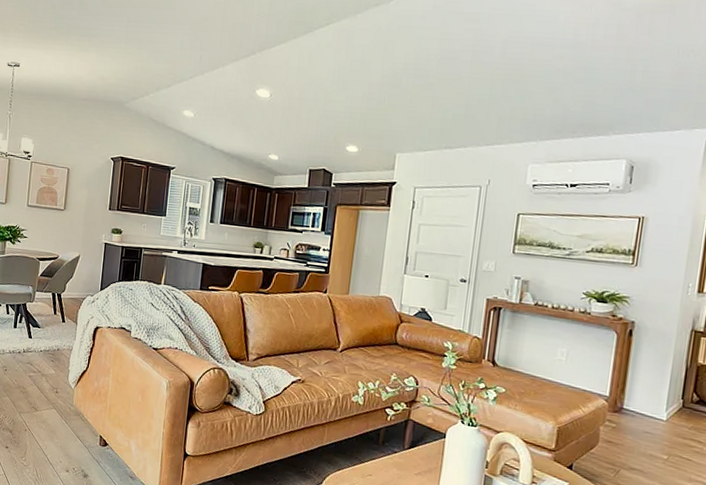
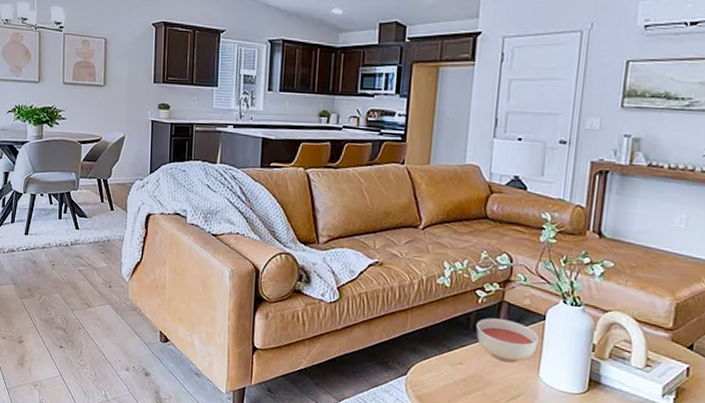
bowl: none [384,434,441,476] -> present [475,318,540,363]

